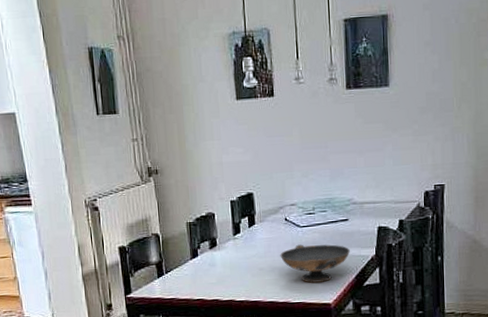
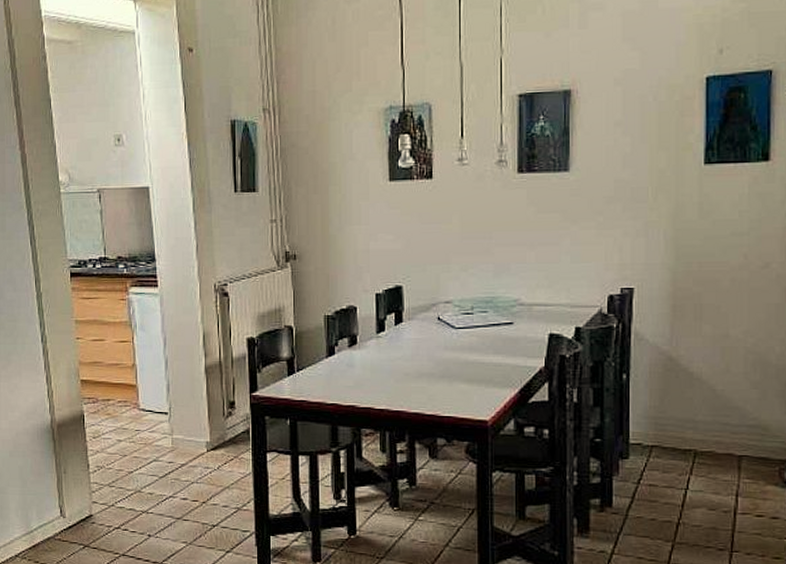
decorative bowl: present [280,244,350,283] -> none [429,348,514,395]

